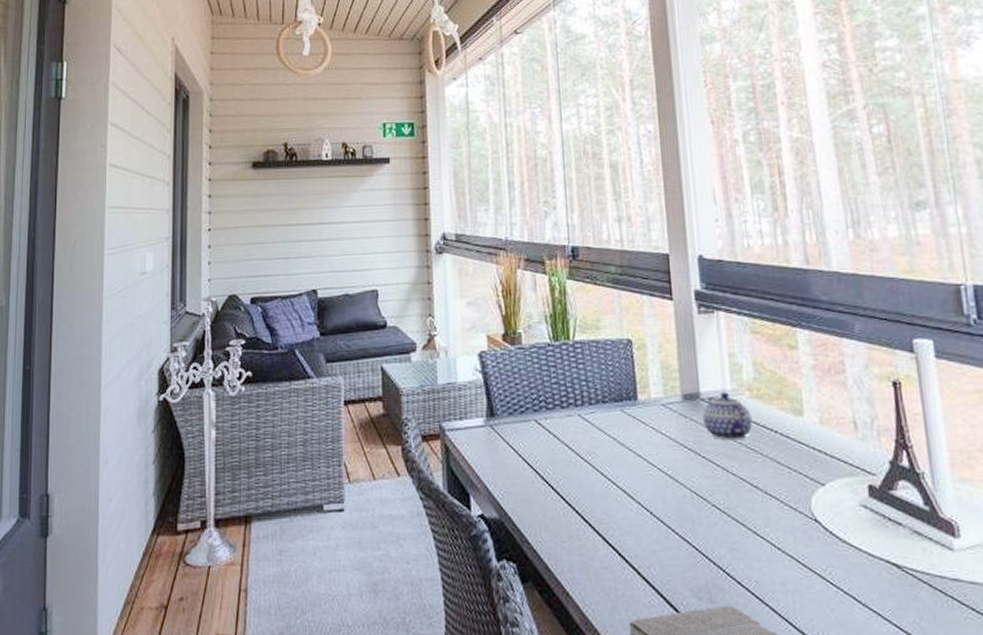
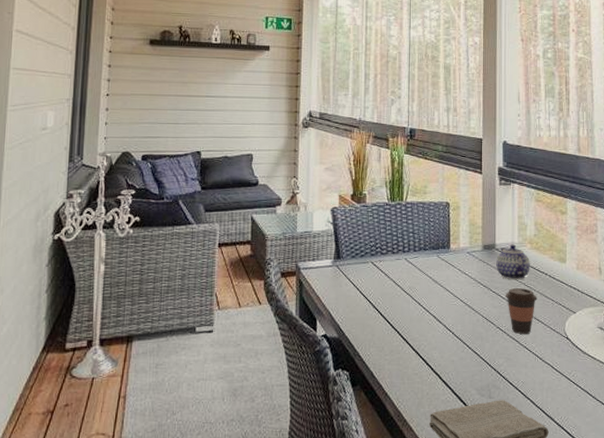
coffee cup: none [719,452,767,514] -> present [505,288,537,334]

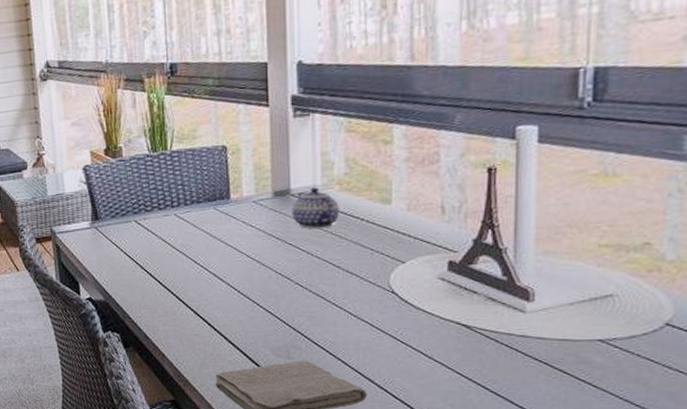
coffee cup: present [505,288,537,334] -> none [305,238,350,290]

